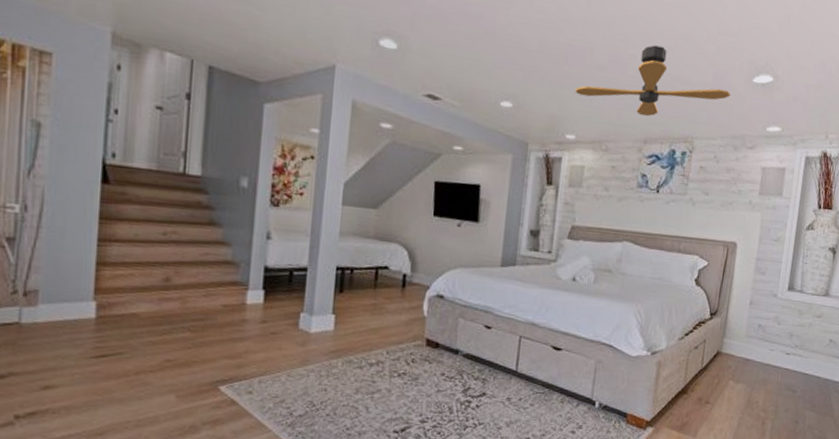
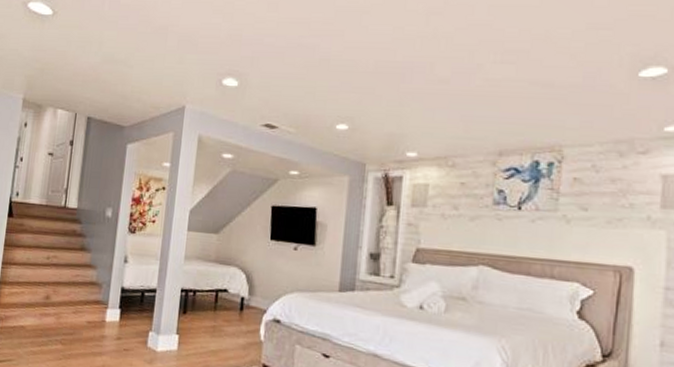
ceiling fan: present [575,45,731,117] -> none [415,51,609,127]

